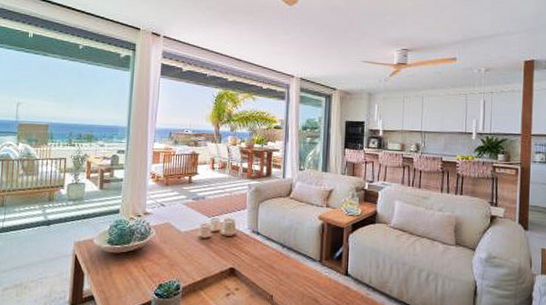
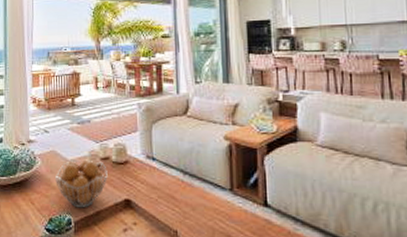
fruit basket: none [168,232,217,275] -> present [55,159,108,208]

